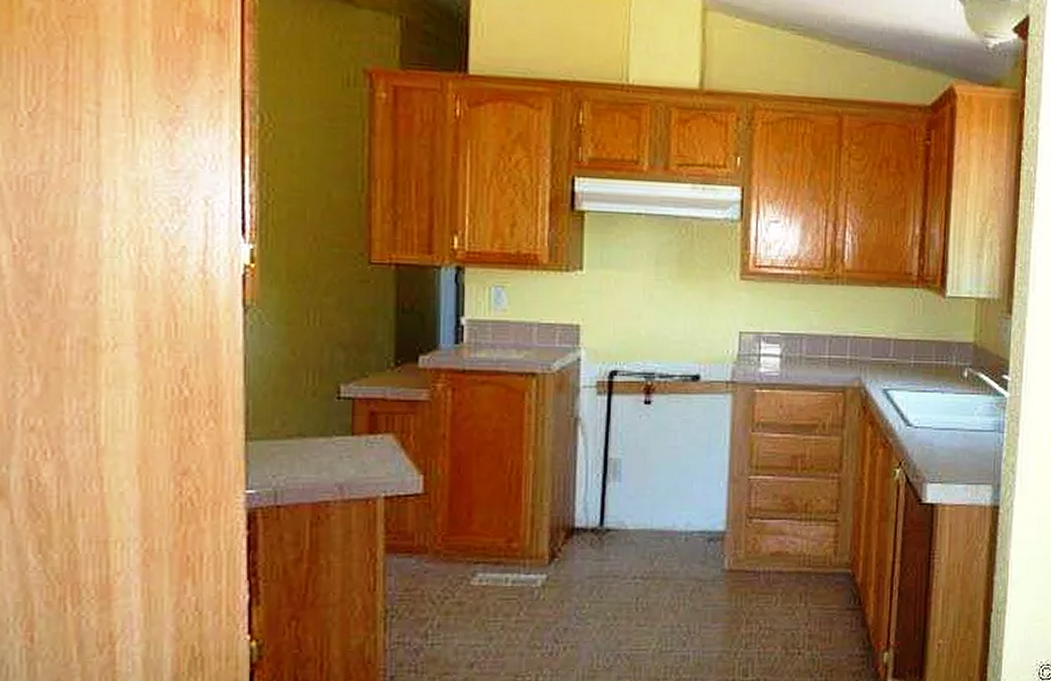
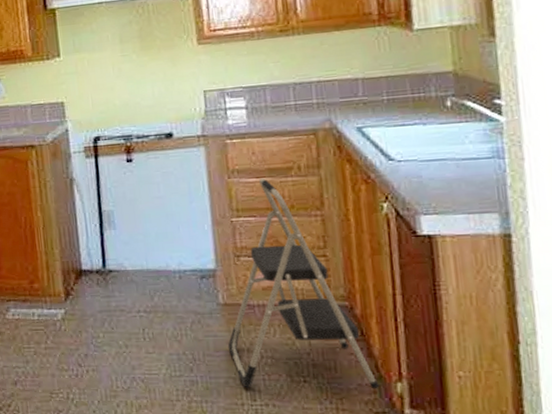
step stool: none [726,434,868,663] -> present [227,178,380,389]

